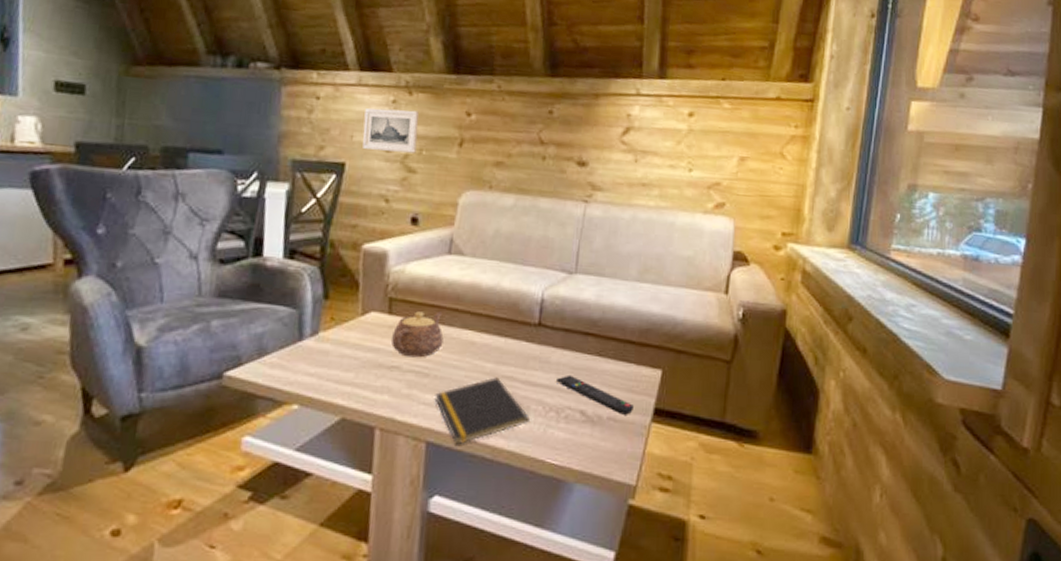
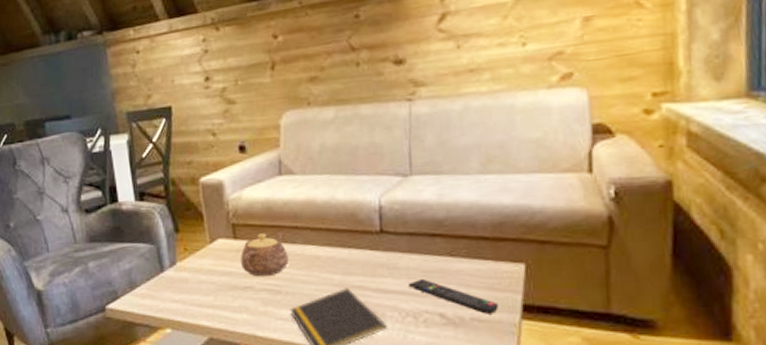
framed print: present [362,108,419,153] -> none [180,44,232,91]

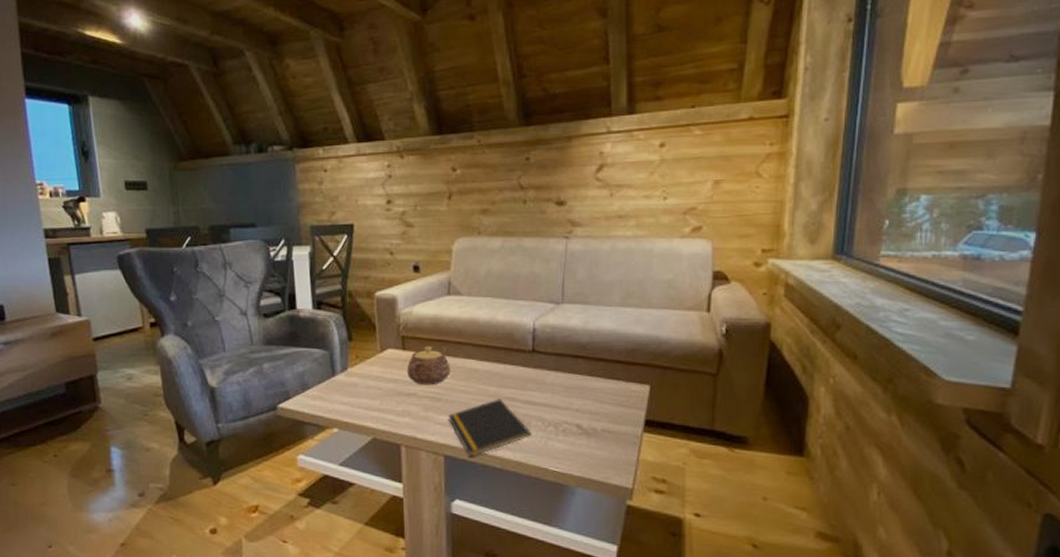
remote control: present [407,278,498,314] -> none [552,393,625,427]

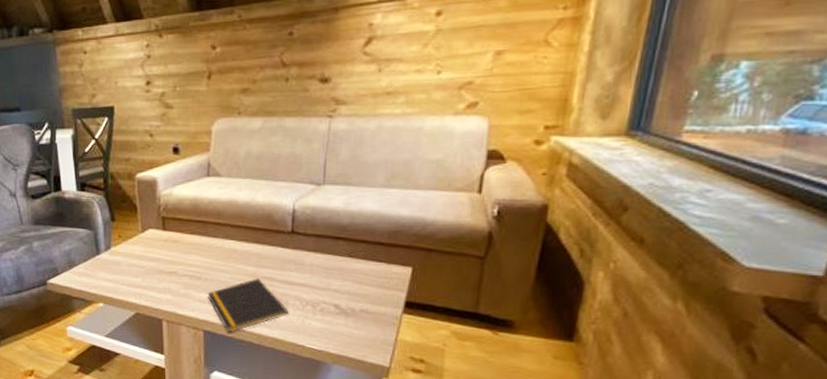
teapot: present [406,345,450,385] -> none [167,226,210,265]

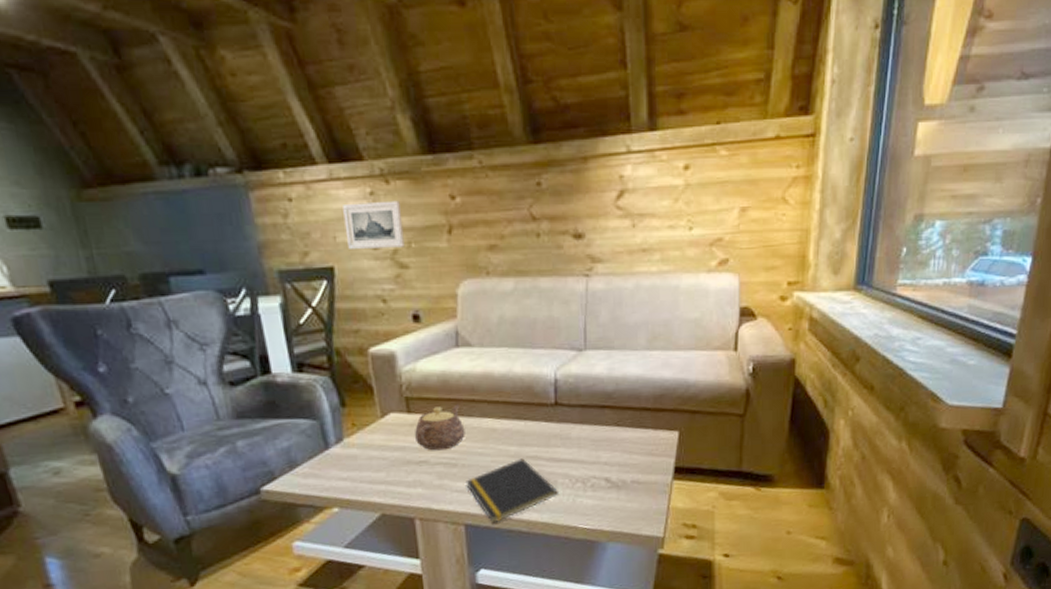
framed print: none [124,51,171,93] -> present [343,200,405,251]
teapot: none [167,226,210,265] -> present [414,404,465,451]

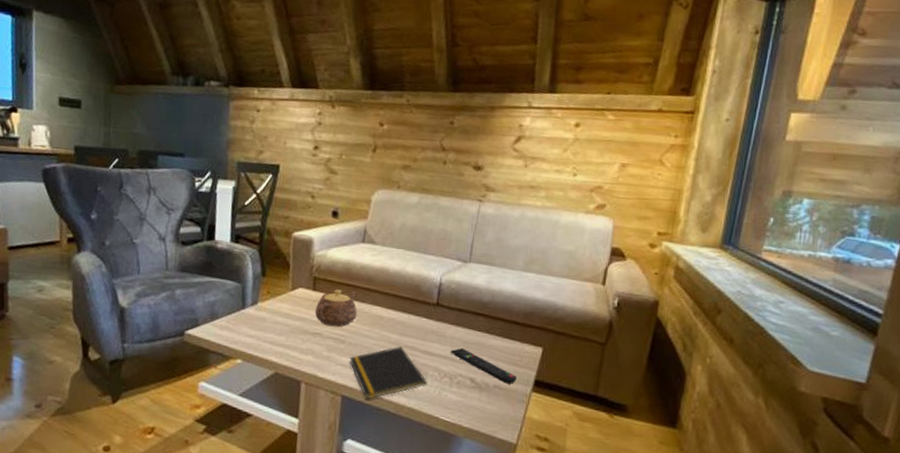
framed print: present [343,200,405,251] -> none [294,119,340,158]
remote control: none [578,447,655,477] -> present [450,347,517,384]

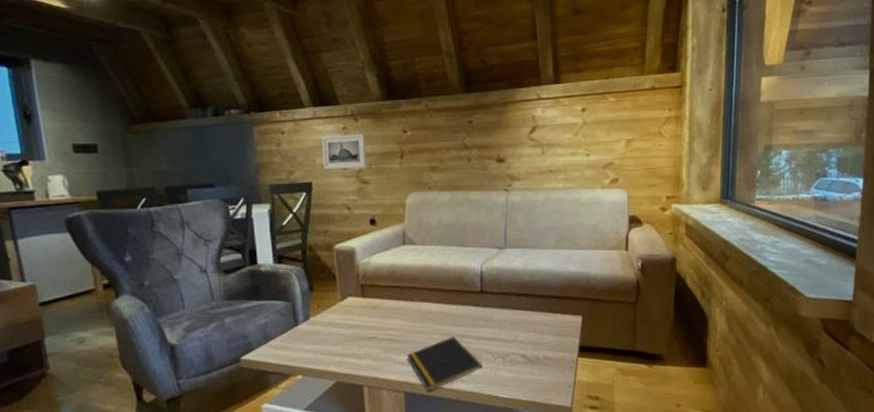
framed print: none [294,119,340,158] -> present [322,133,367,170]
teapot: present [314,289,357,328] -> none [366,291,408,329]
remote control: present [450,347,517,384] -> none [499,328,563,354]

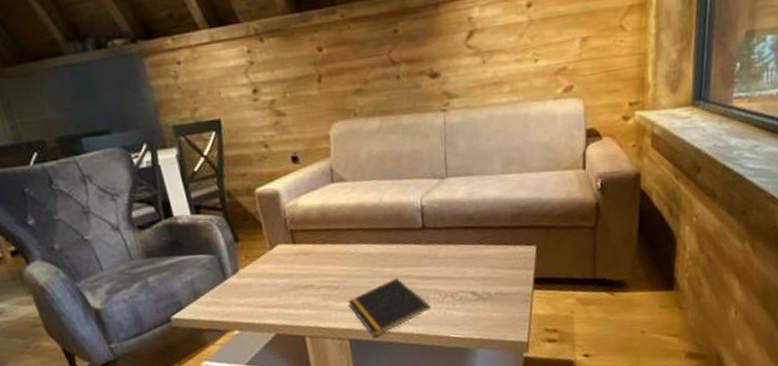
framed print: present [322,133,367,170] -> none [224,56,281,104]

